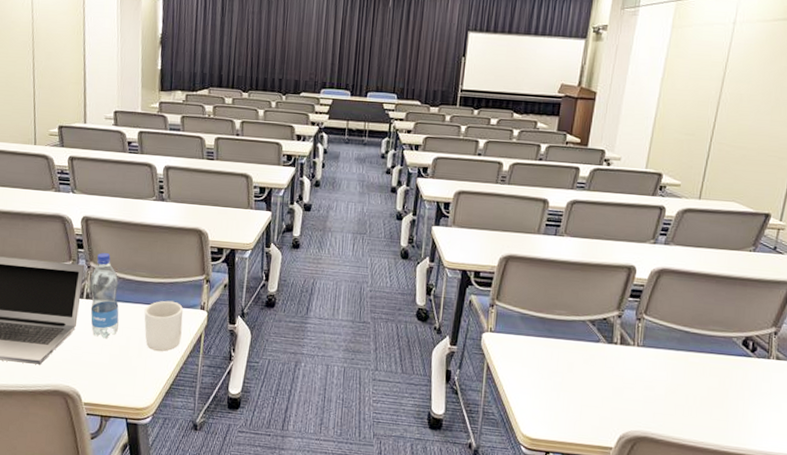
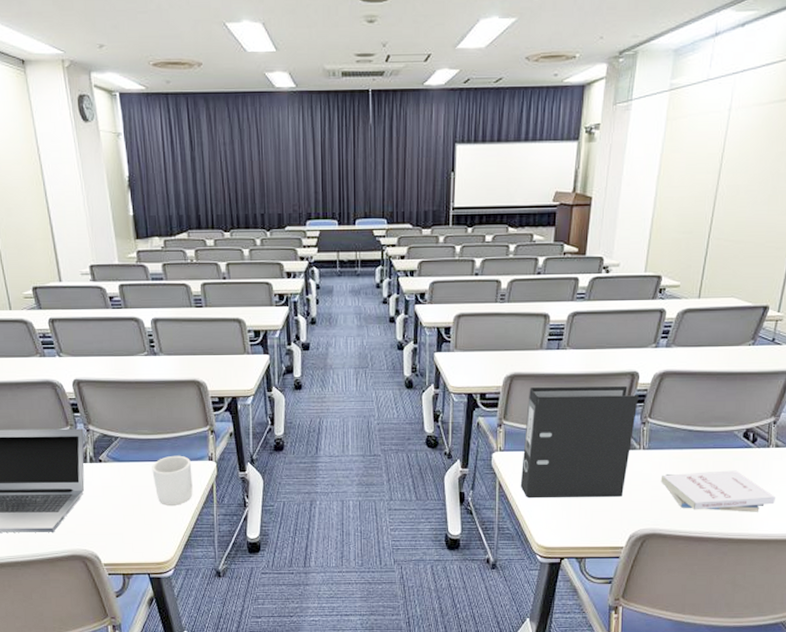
bottle: present [90,253,119,339] -> none [91,415,128,500]
binder: none [508,271,635,394] -> present [520,385,639,497]
books: none [654,374,776,427] -> present [660,470,775,512]

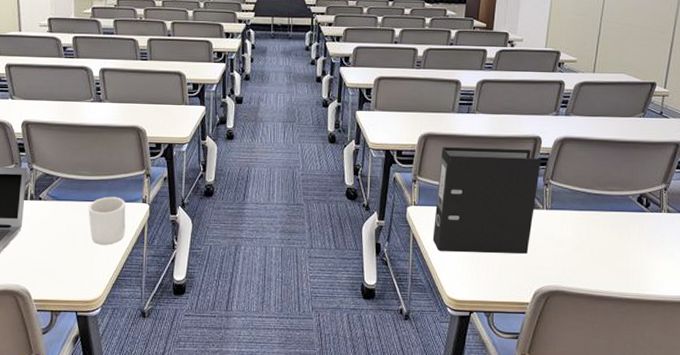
books: present [660,470,775,512] -> none [562,232,669,274]

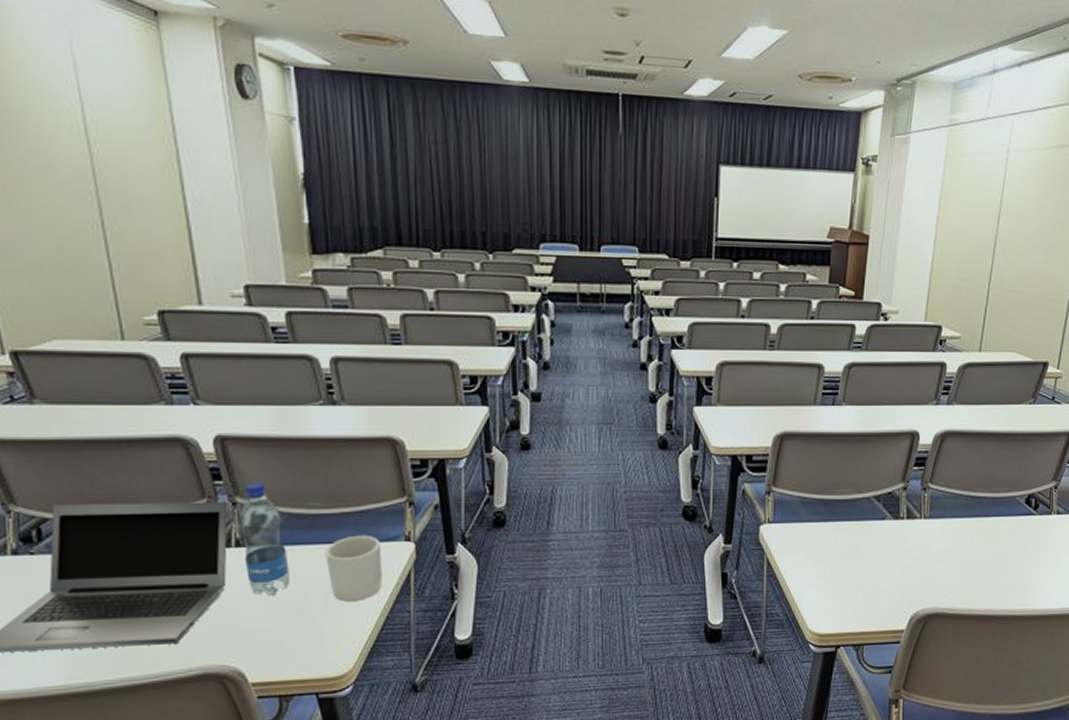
bottle: none [34,155,64,237] -> present [239,483,289,596]
binder: present [432,147,541,254] -> none [791,446,919,577]

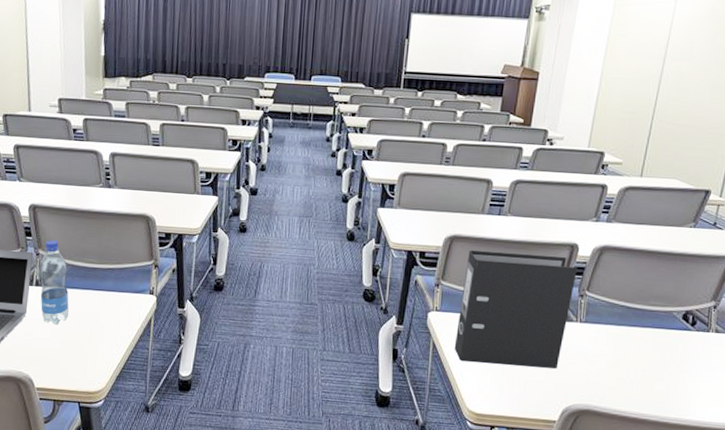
mug: present [325,535,382,601] -> none [94,286,133,336]
binder: none [791,446,919,577] -> present [454,250,577,369]

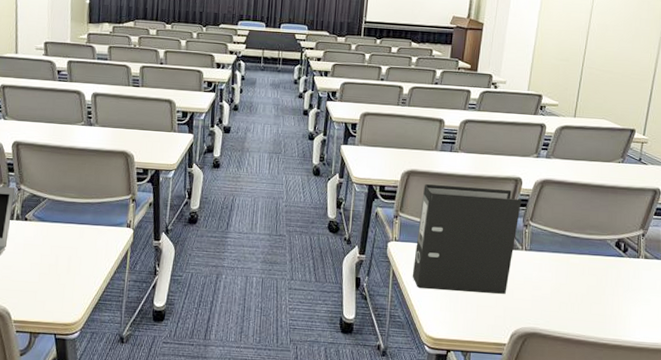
bottle: present [39,240,69,325] -> none [20,176,49,258]

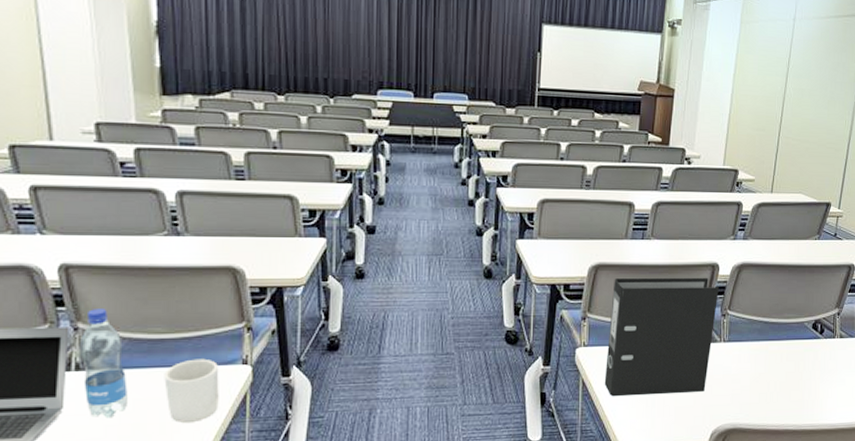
bottle: none [20,176,49,258] -> present [80,309,128,418]
mug: none [72,219,111,268] -> present [164,358,219,423]

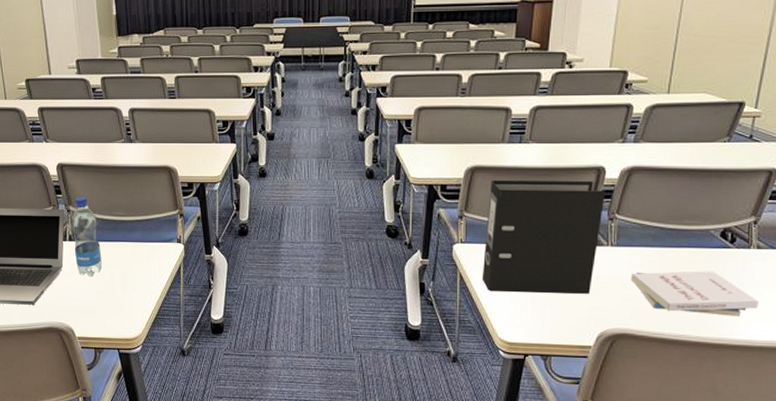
mug: present [164,358,219,423] -> none [124,236,162,284]
books: none [740,361,841,403] -> present [630,271,759,316]

